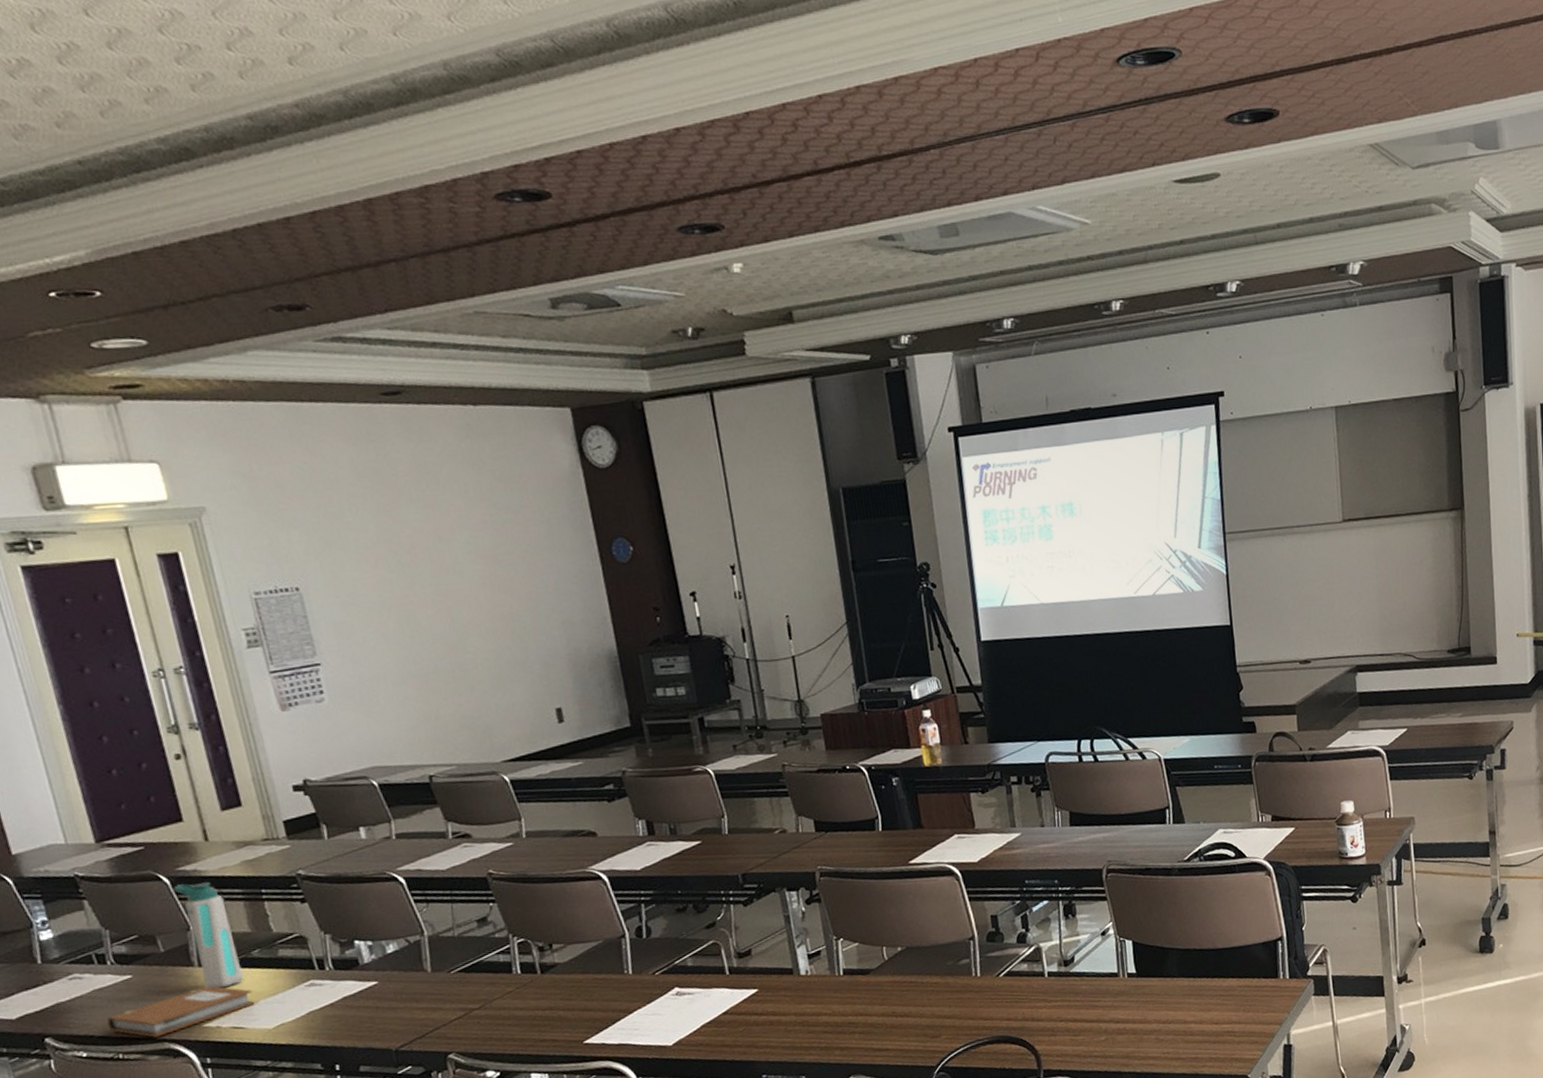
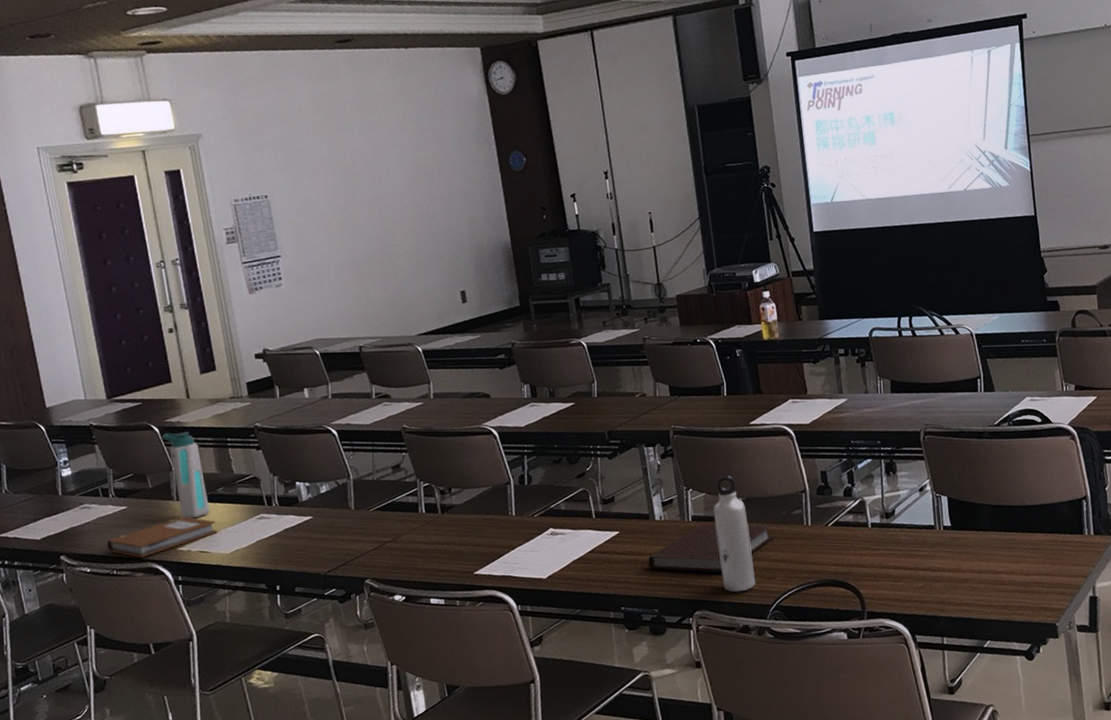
notebook: none [793,977,939,1033] -> present [648,523,774,573]
water bottle: none [868,922,919,1054] -> present [713,476,756,593]

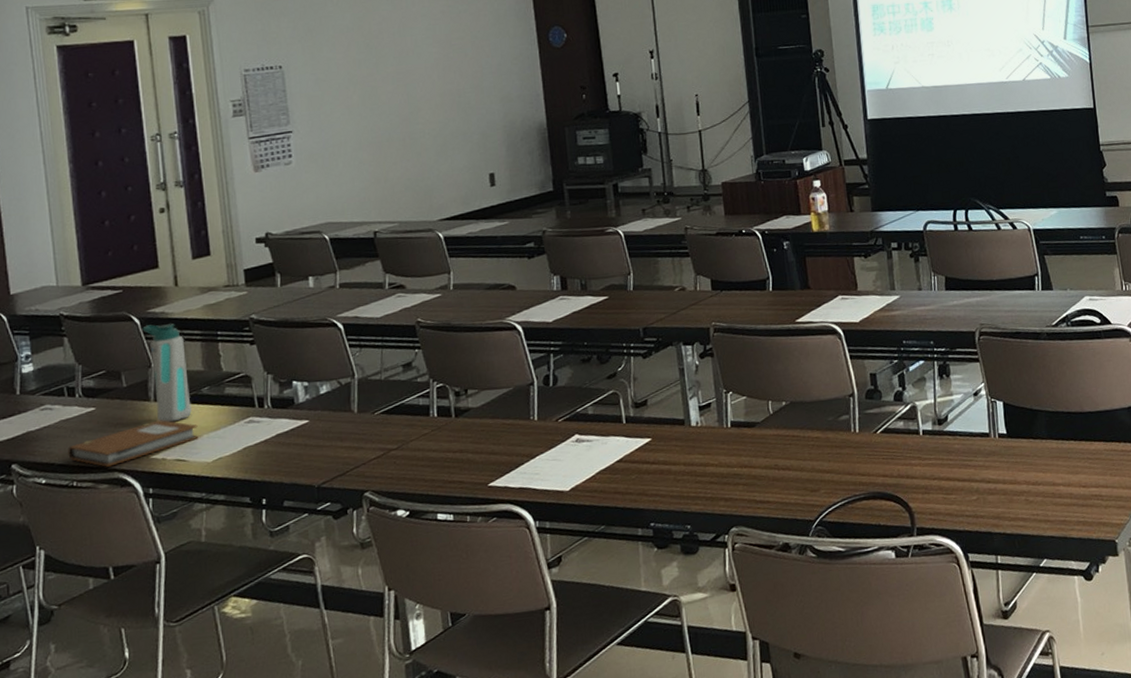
notebook: present [648,523,774,573] -> none [682,430,819,485]
water bottle: present [713,476,756,593] -> none [755,378,799,507]

